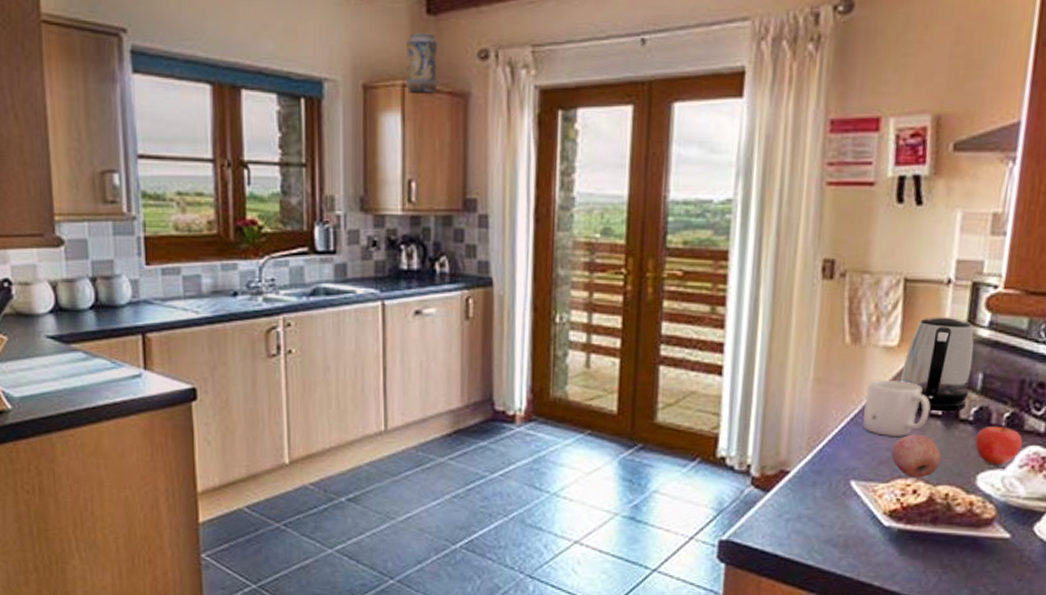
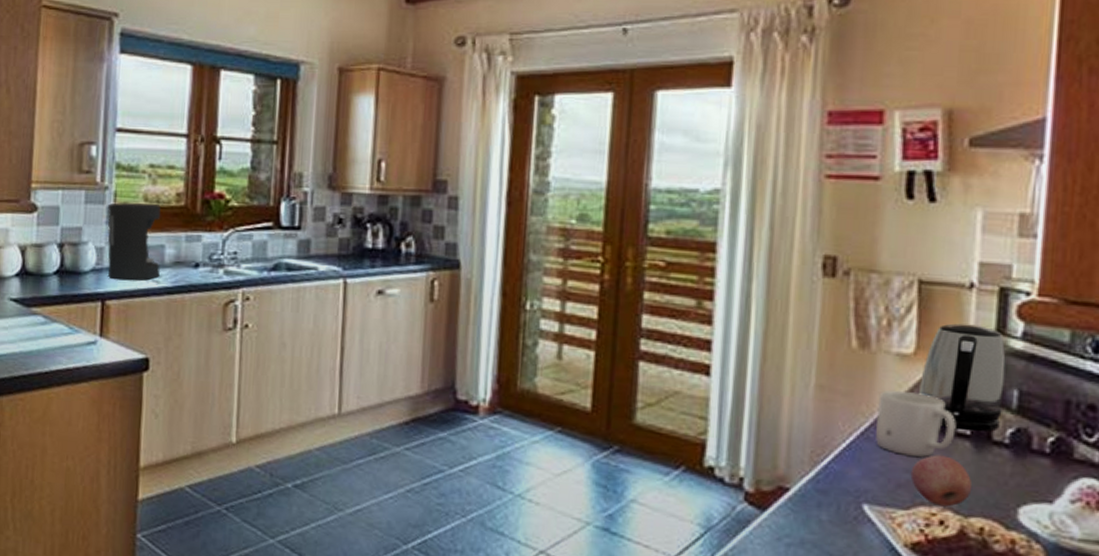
coffee maker: none [138,233,198,314] -> present [107,202,161,282]
decorative vase: present [405,31,439,95] -> none [380,19,416,79]
fruit: present [975,424,1022,465] -> none [1013,451,1072,498]

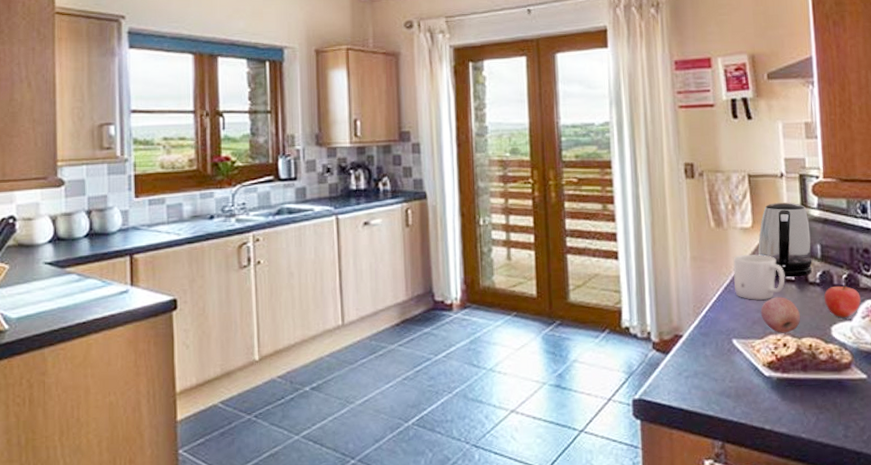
coffee maker: present [107,202,161,282] -> none [129,170,180,238]
fruit: none [1013,451,1072,498] -> present [824,284,861,318]

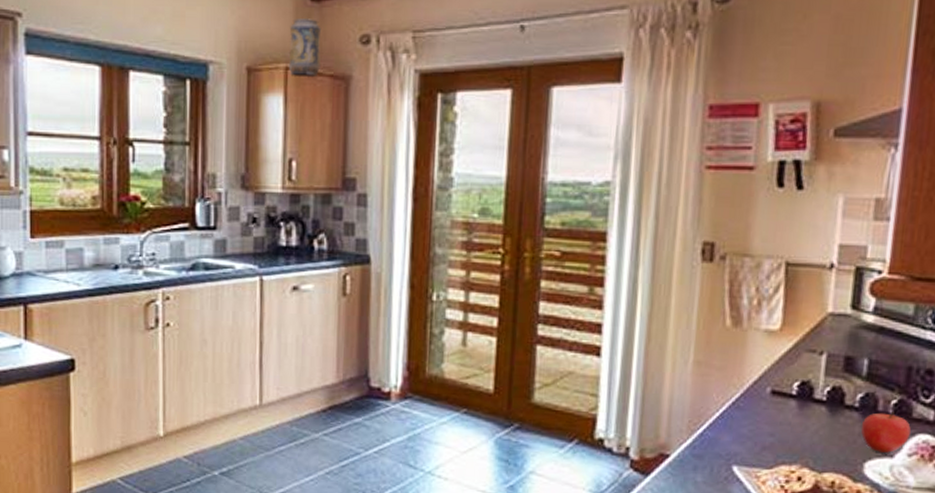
decorative vase: none [348,10,375,56] -> present [288,17,322,78]
mug: present [733,254,785,300] -> none [745,363,815,422]
kettle: present [758,202,812,278] -> none [782,301,859,398]
fruit: present [760,297,801,333] -> none [774,419,827,465]

